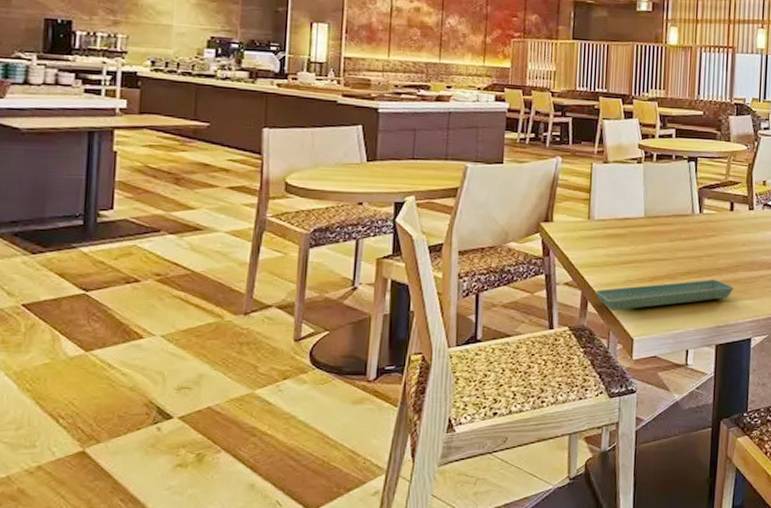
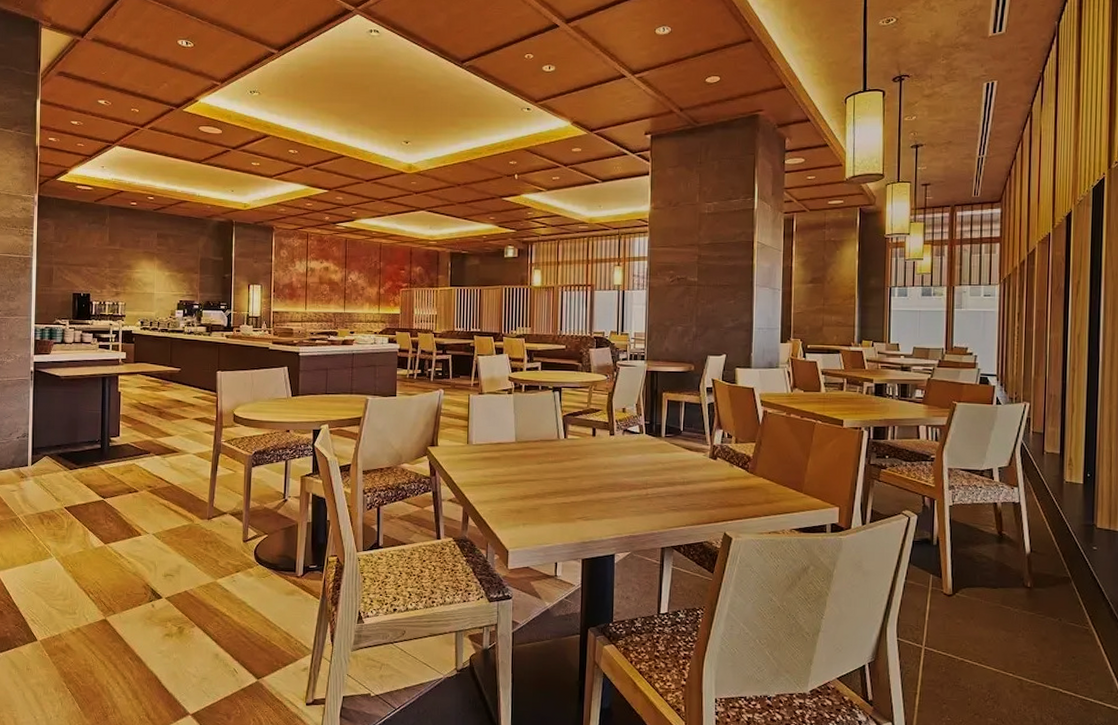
saucer: present [595,279,734,310] -> none [474,498,598,525]

